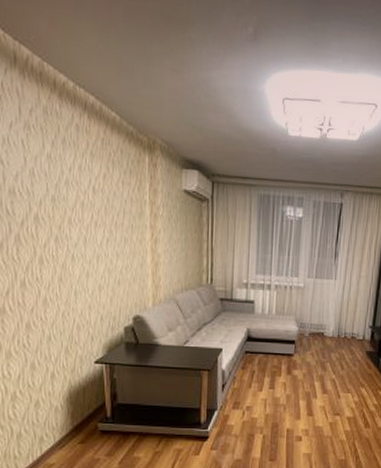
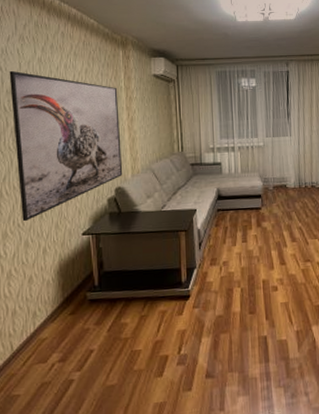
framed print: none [12,165,143,343] -> present [9,70,123,222]

